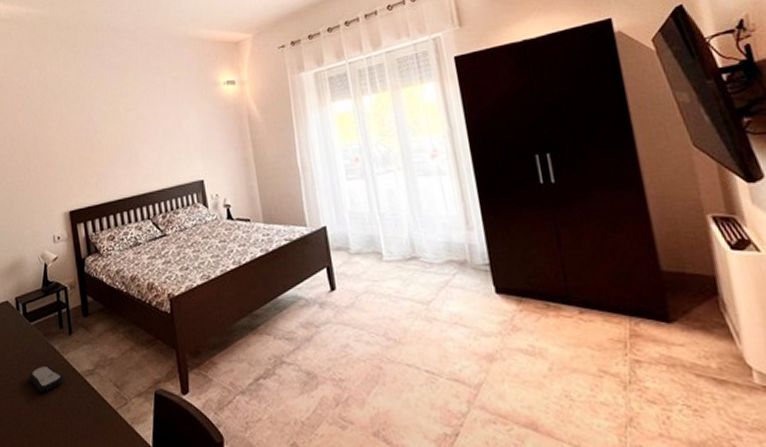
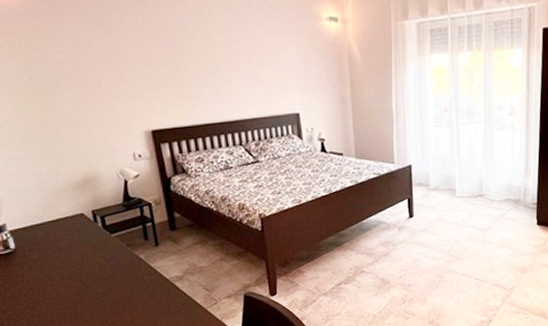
remote control: present [28,365,64,393] -> none [112,272,152,296]

